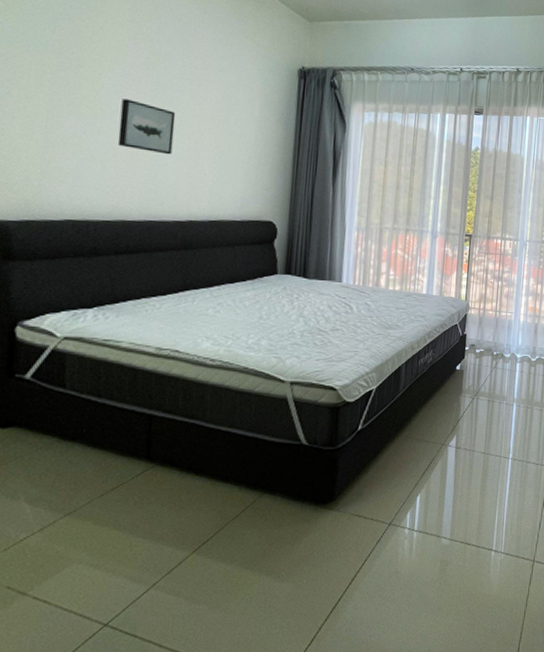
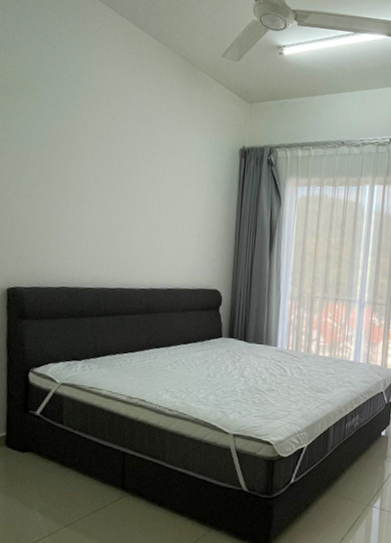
wall art: present [117,98,176,155] -> none [97,183,141,231]

